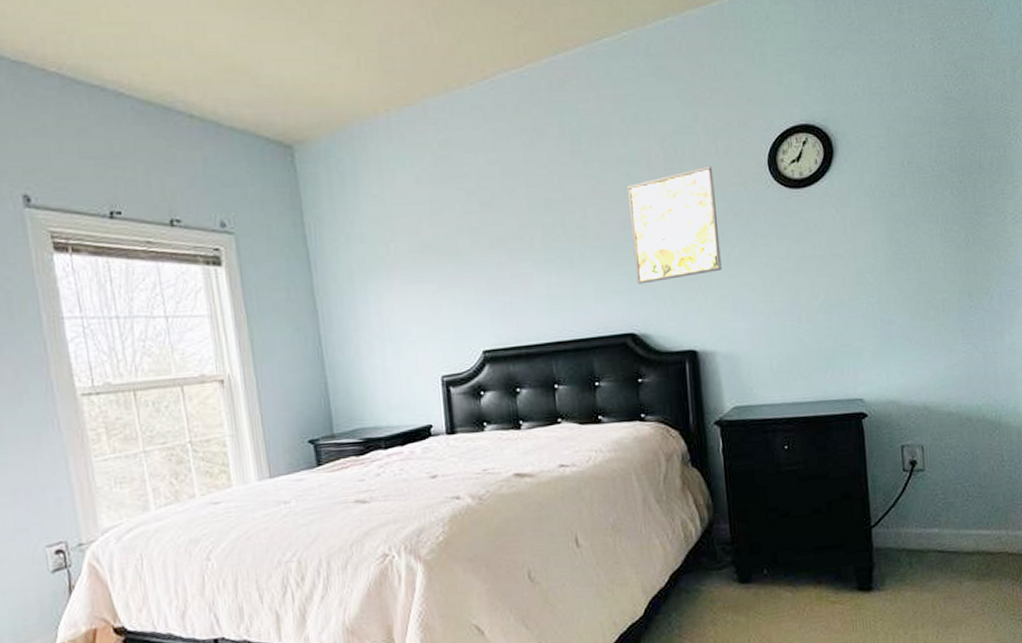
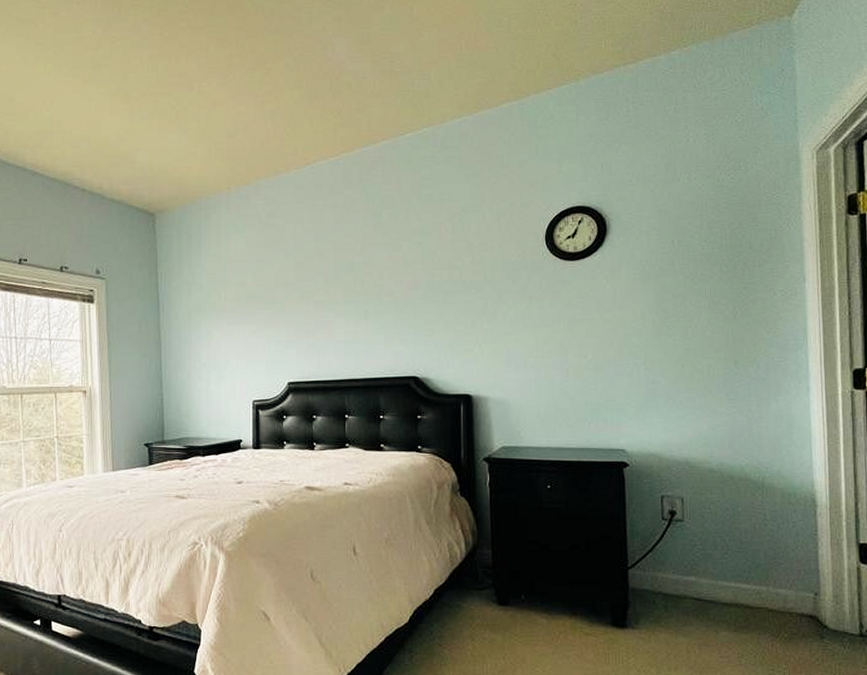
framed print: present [627,166,722,284] -> none [419,239,498,336]

